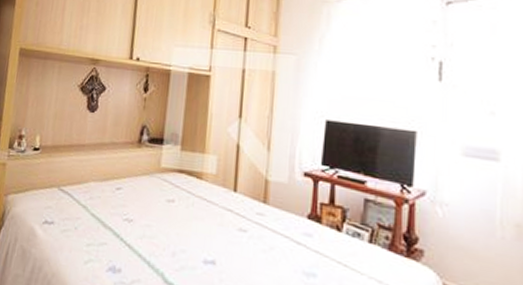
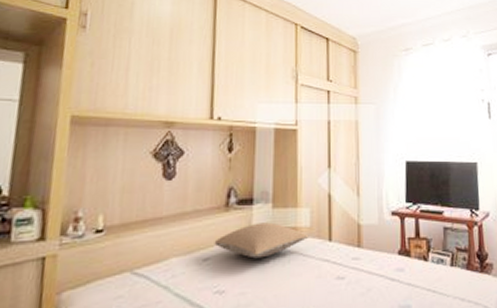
pillow: none [126,162,214,197] -> present [214,222,309,259]

